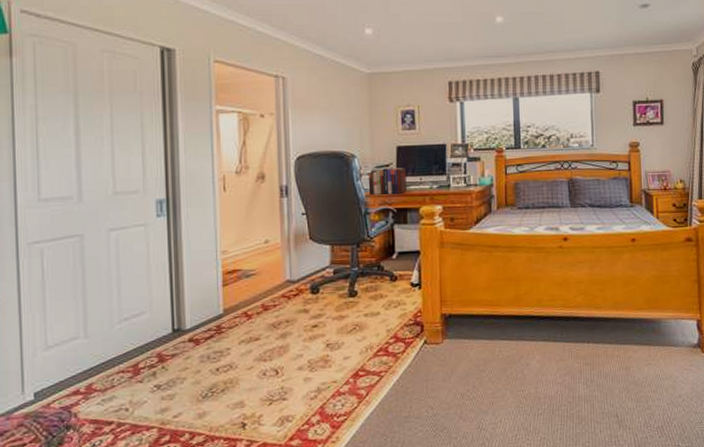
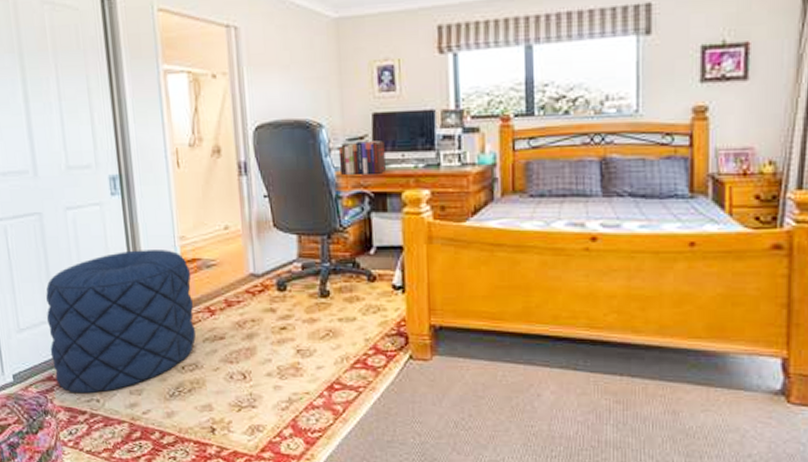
pouf: none [78,263,233,405] -> present [46,250,196,394]

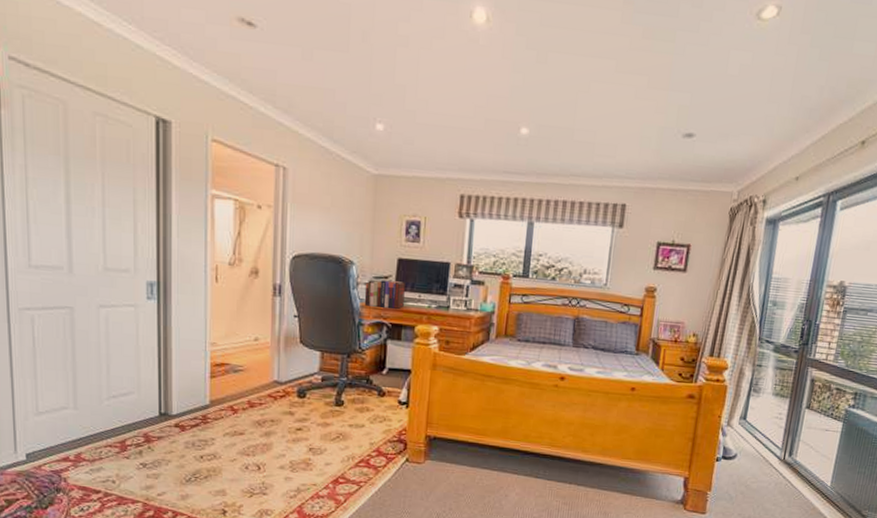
pouf: present [46,250,196,394] -> none [68,350,219,475]

